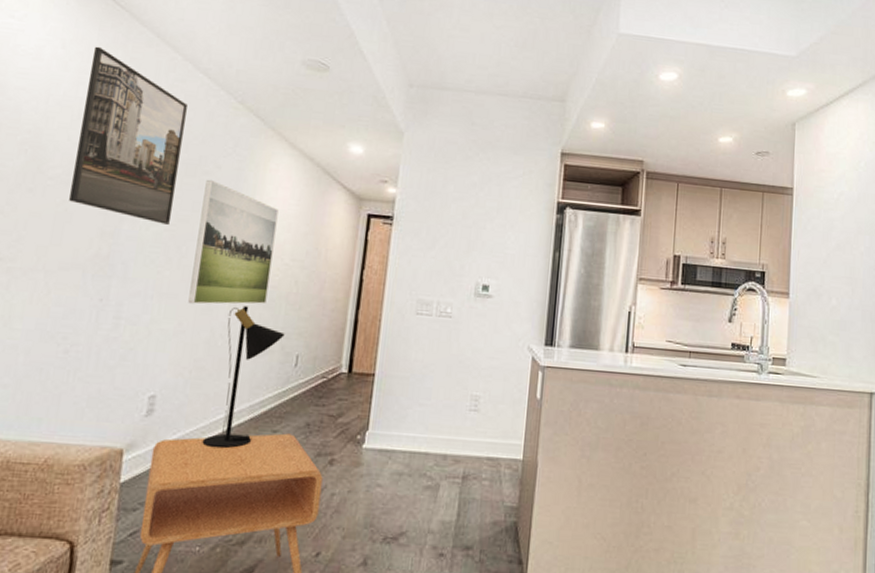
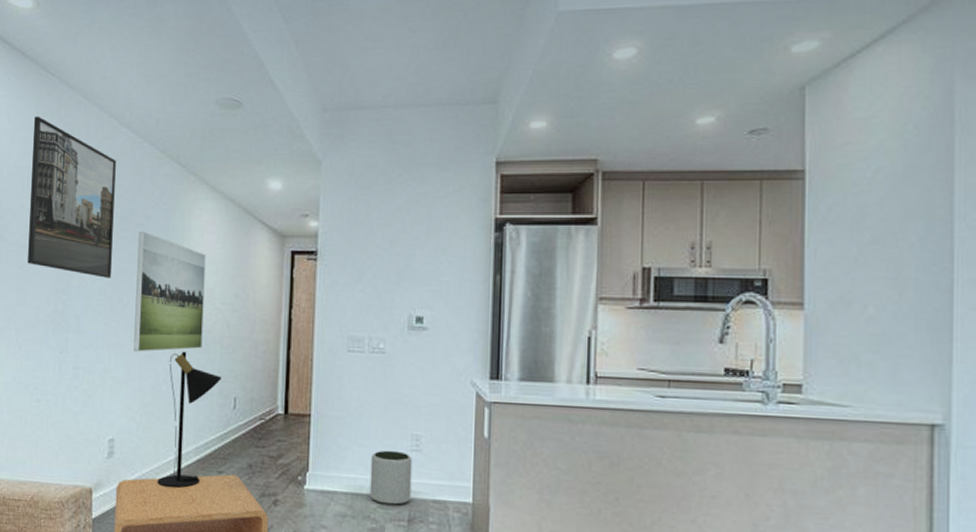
plant pot: none [427,409,471,463] -> present [369,450,413,505]

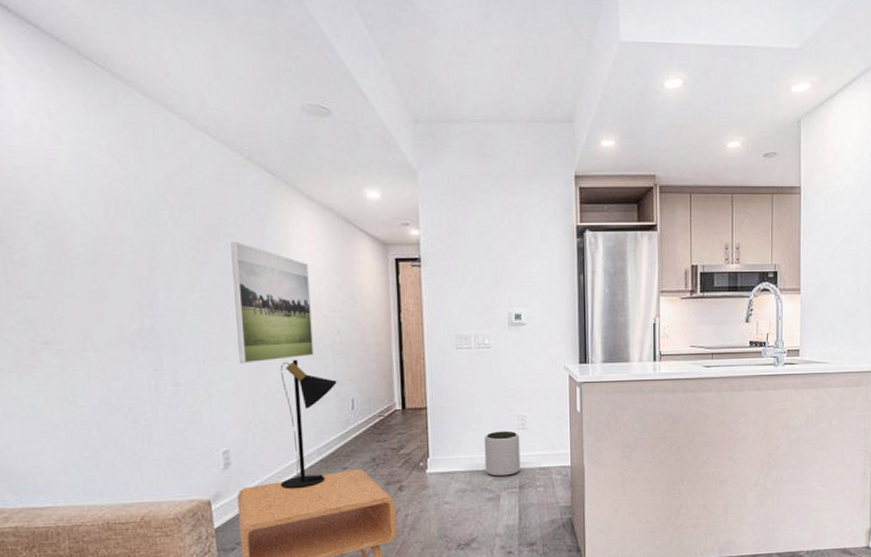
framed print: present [28,116,116,278] -> none [83,113,204,291]

